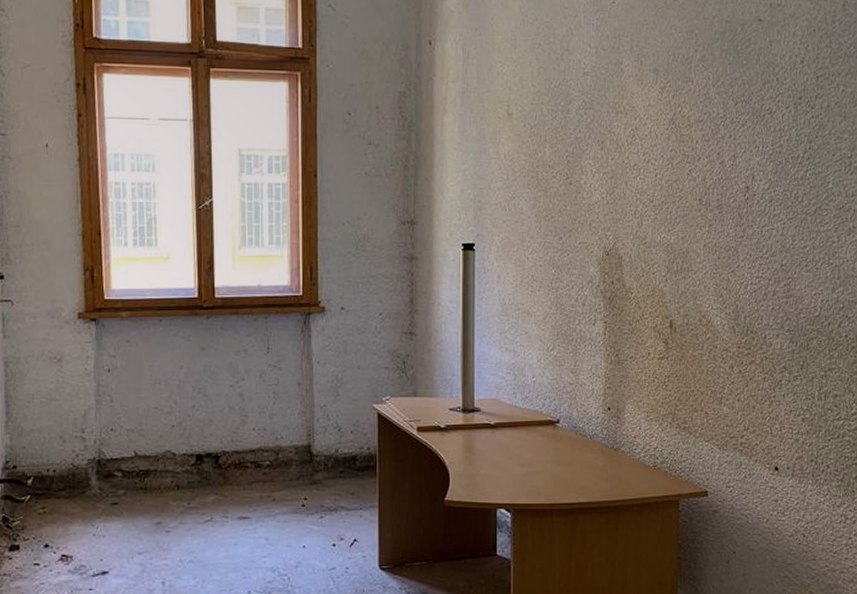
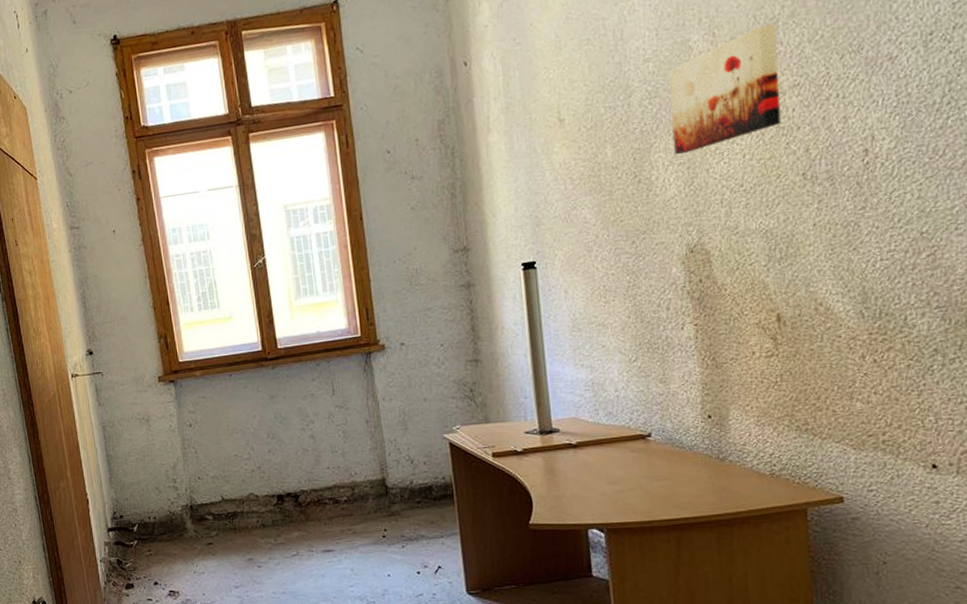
wall art: none [602,63,689,165] -> present [669,24,782,155]

